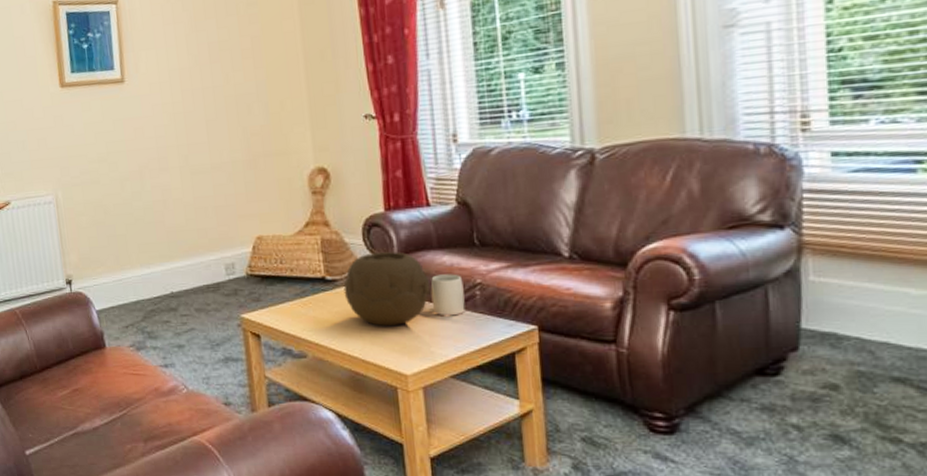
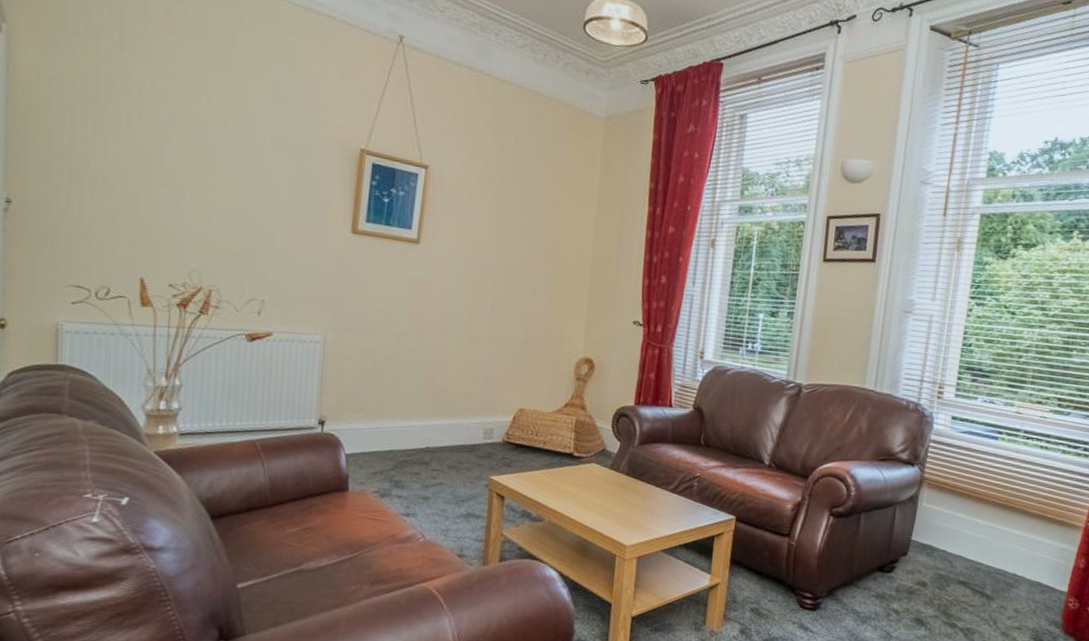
decorative bowl: present [343,251,431,327] -> none [586,438,660,503]
mug: present [430,274,466,316] -> none [657,465,686,501]

